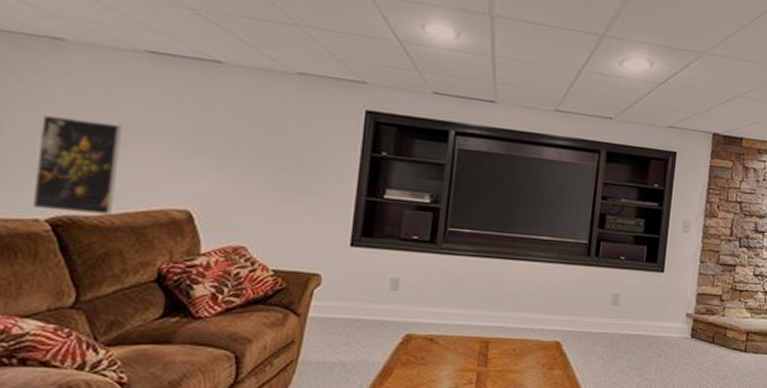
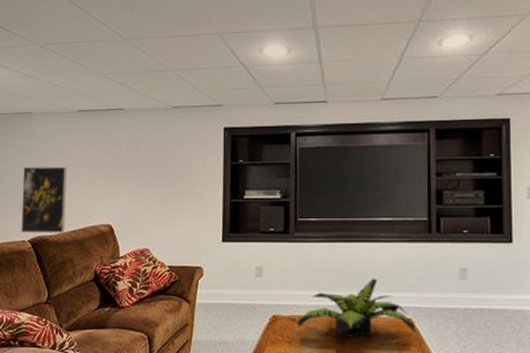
plant: none [434,298,563,362] -> present [297,278,415,339]

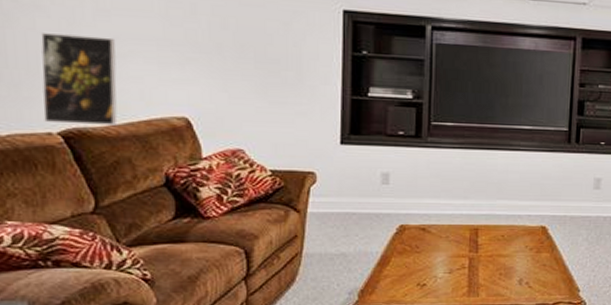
plant: present [297,278,415,339] -> none [427,187,549,247]

